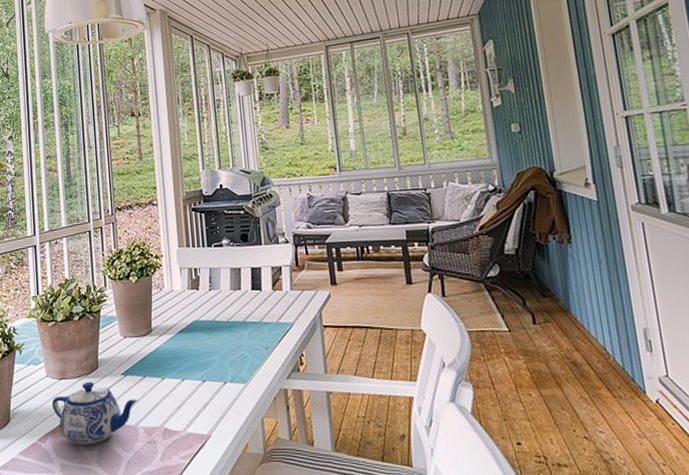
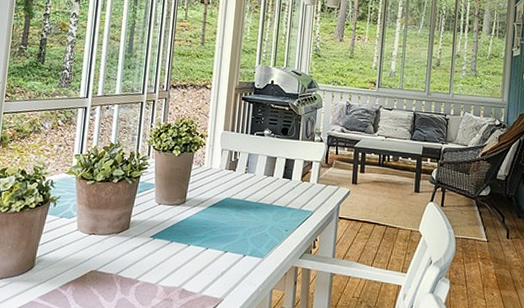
teapot: present [52,381,138,445] -> none [79,239,162,297]

